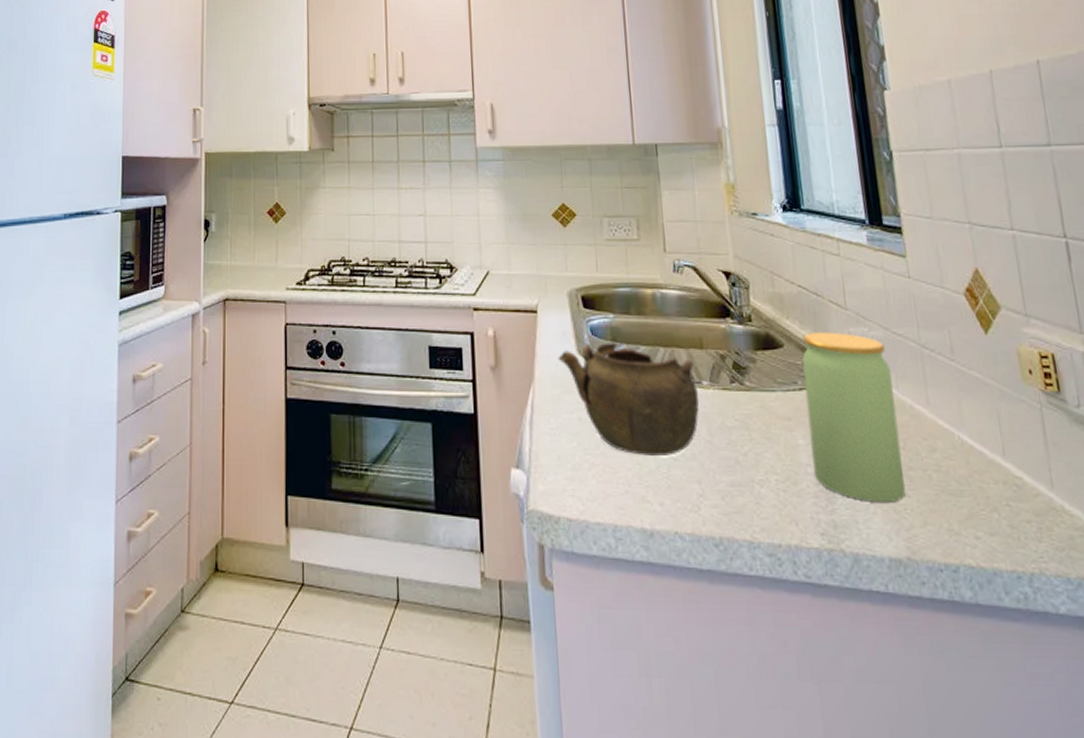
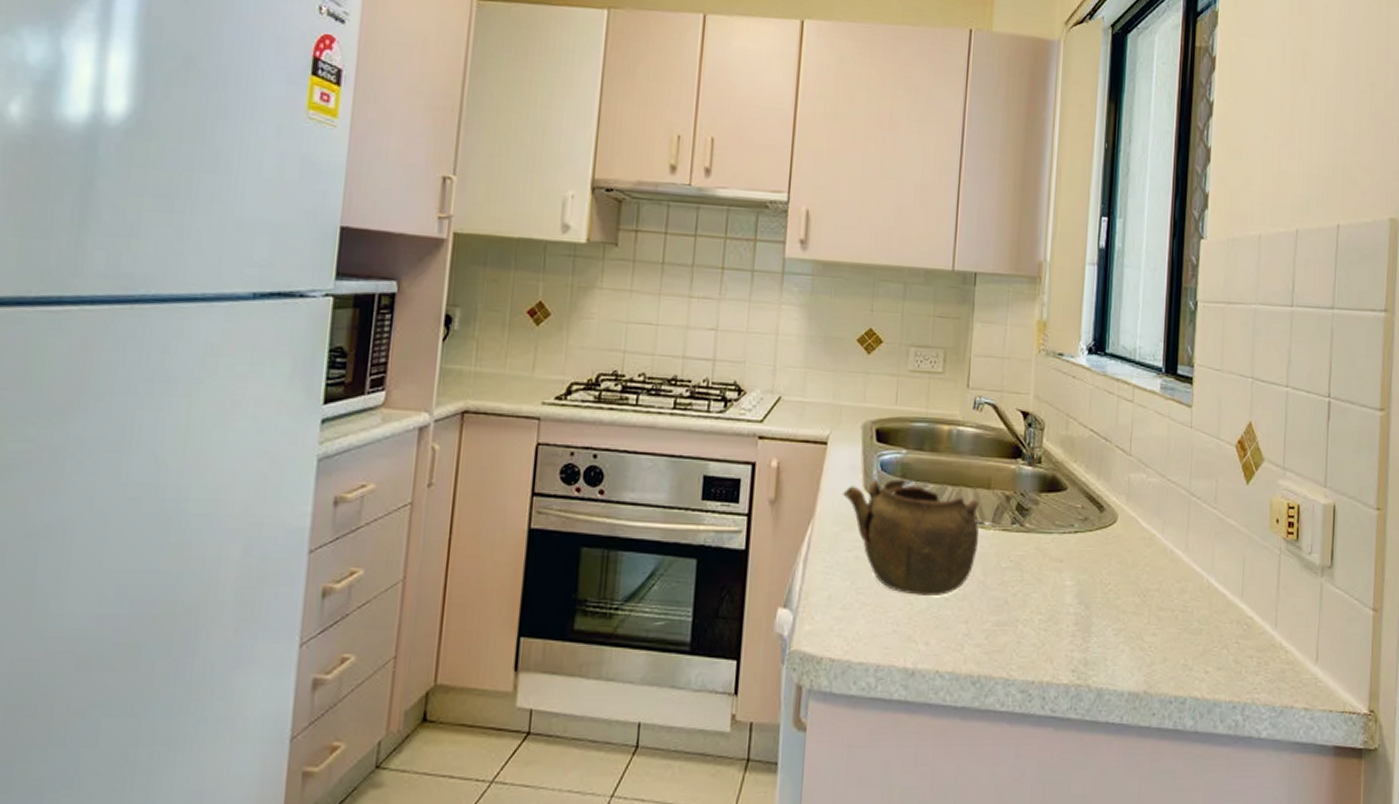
jar: present [801,332,906,502] -> none [1075,477,1160,640]

